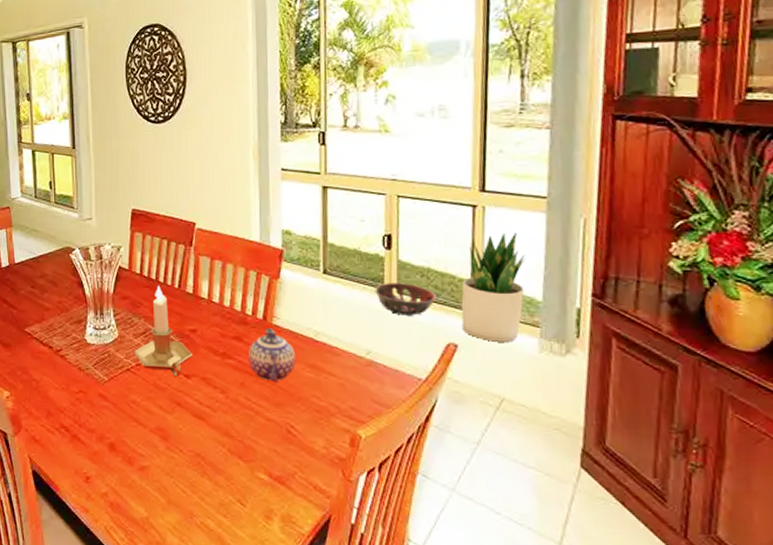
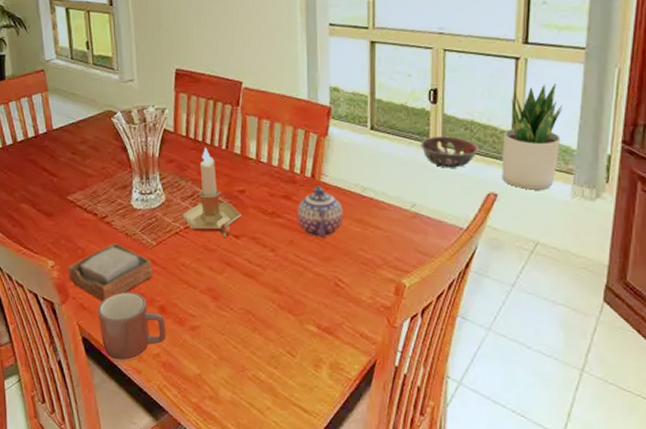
napkin holder: none [22,376,104,435] -> present [67,243,153,301]
mug: none [48,426,115,499] -> present [97,292,166,361]

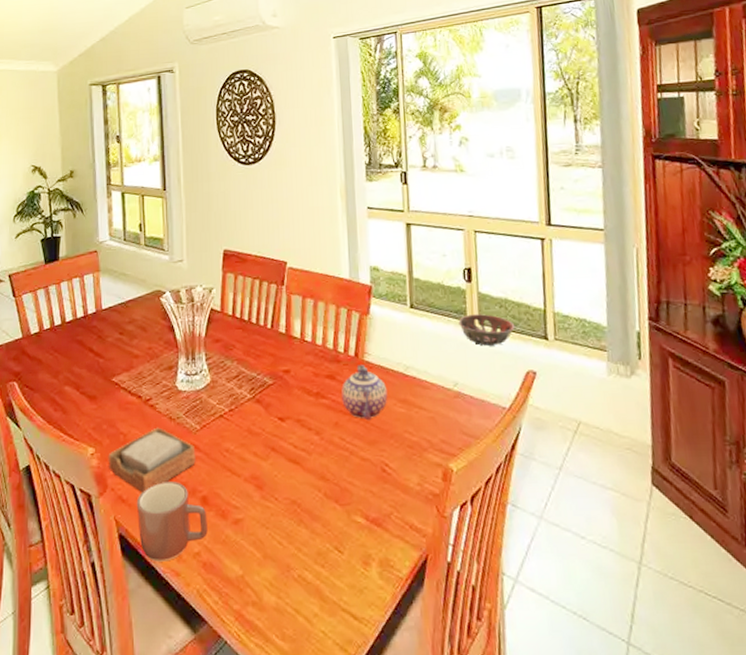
candlestick: present [181,147,242,238] -> none [226,326,287,420]
planter: present [502,83,564,190] -> none [536,262,591,367]

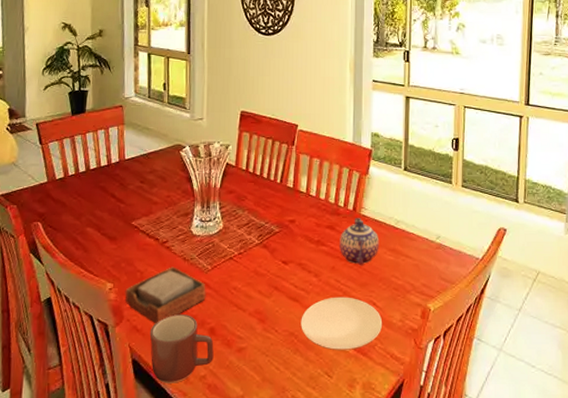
plate: none [303,457,398,522] -> present [301,297,383,351]
decorative bowl: present [458,314,515,346] -> none [445,178,492,206]

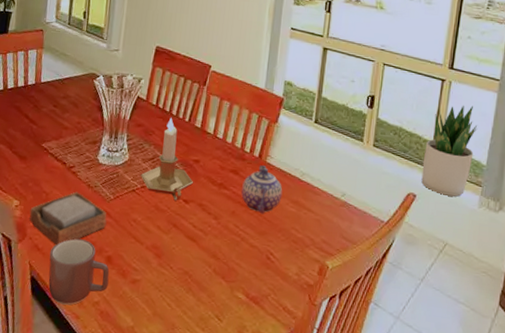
candlestick: none [236,181,291,263] -> present [140,117,194,201]
plate: present [301,297,383,351] -> none [195,241,279,298]
planter: none [510,138,557,226] -> present [421,105,478,197]

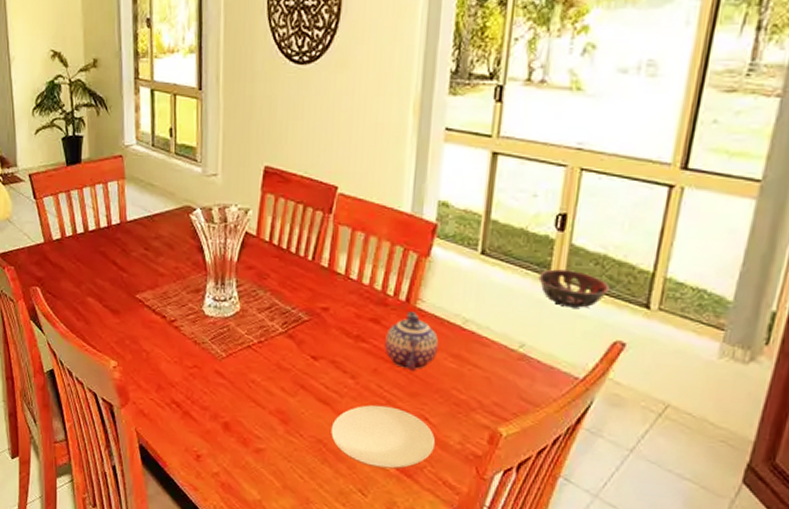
napkin holder: present [29,191,107,245] -> none [130,349,220,410]
mug: present [48,238,110,305] -> none [157,402,228,476]
candlestick: present [140,117,194,201] -> none [255,256,323,358]
plate: none [195,241,279,298] -> present [331,404,436,470]
decorative bowl: none [355,136,405,167] -> present [538,269,611,308]
planter: present [421,105,478,197] -> none [634,219,723,345]

